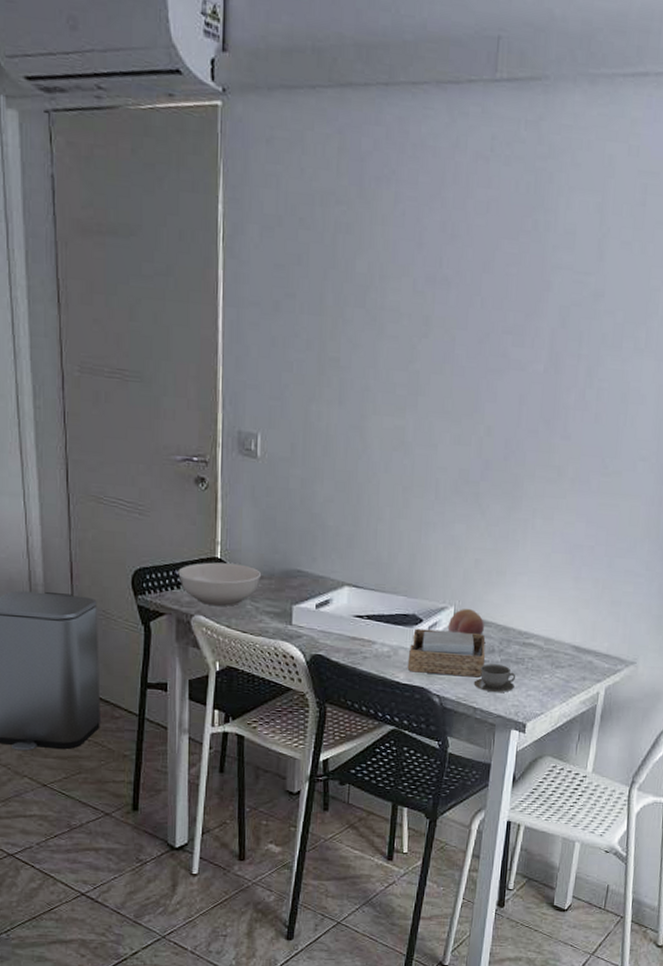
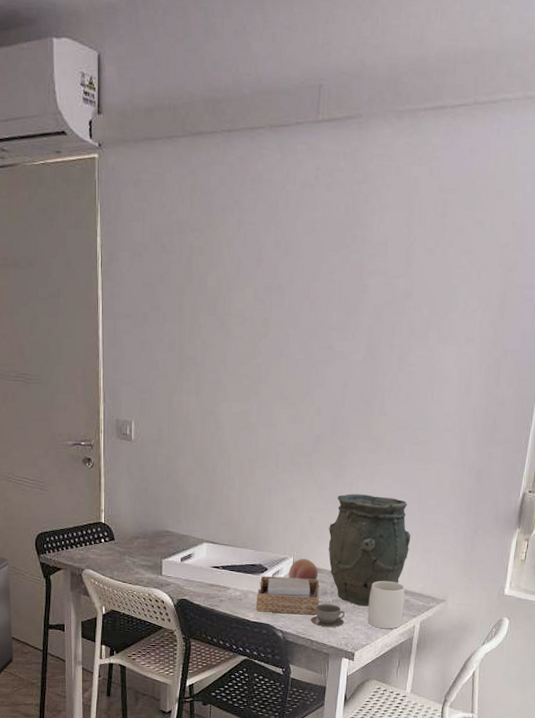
bowl: present [178,562,262,607] -> none [71,526,137,562]
vase: none [497,532,597,667] -> present [328,494,411,606]
mug: none [542,637,589,696] -> present [367,580,405,629]

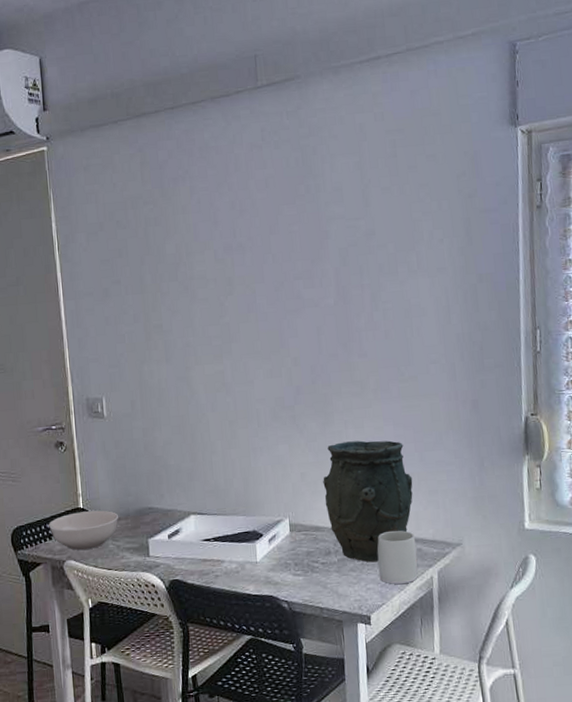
bowl: none [71,526,137,562] -> present [49,510,119,551]
napkin holder: present [256,576,320,615] -> none [254,539,323,583]
fruit: present [288,559,318,580] -> none [285,518,318,542]
teacup: present [310,604,345,628] -> none [316,564,354,592]

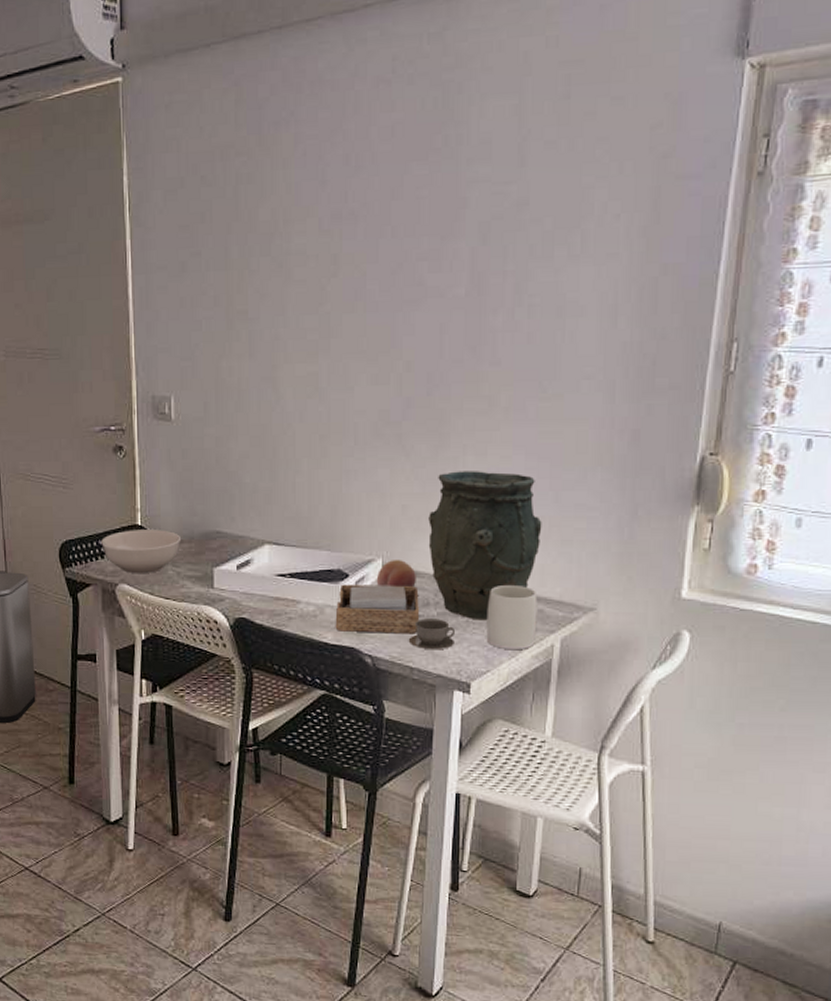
napkin holder: none [254,539,323,583] -> present [335,584,419,634]
fruit: none [285,518,318,542] -> present [376,560,416,588]
teacup: none [316,564,354,592] -> present [408,618,454,650]

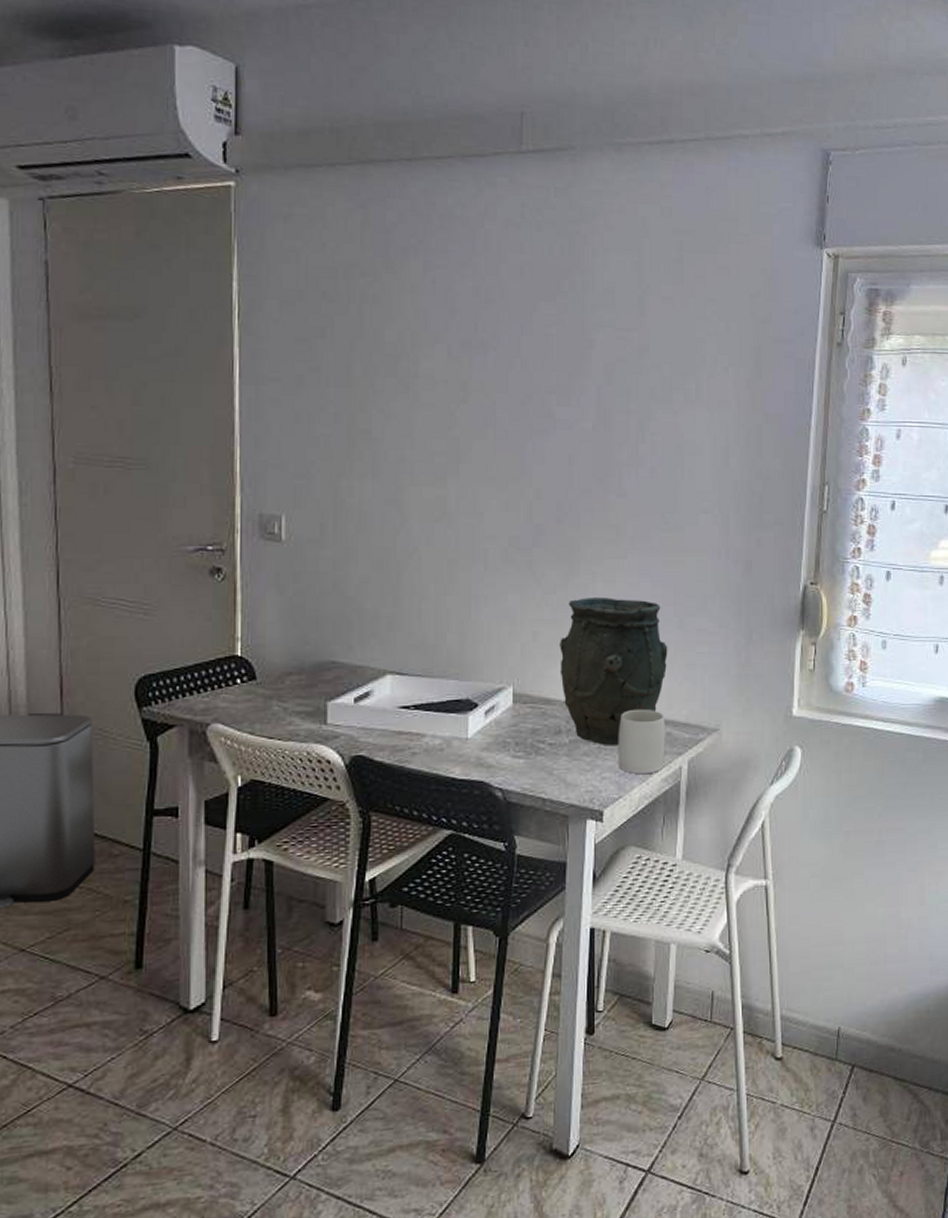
bowl: present [101,530,182,574] -> none [191,661,290,712]
napkin holder: present [335,584,419,634] -> none [463,713,551,765]
fruit: present [376,560,416,588] -> none [507,687,548,716]
teacup: present [408,618,454,650] -> none [540,746,587,780]

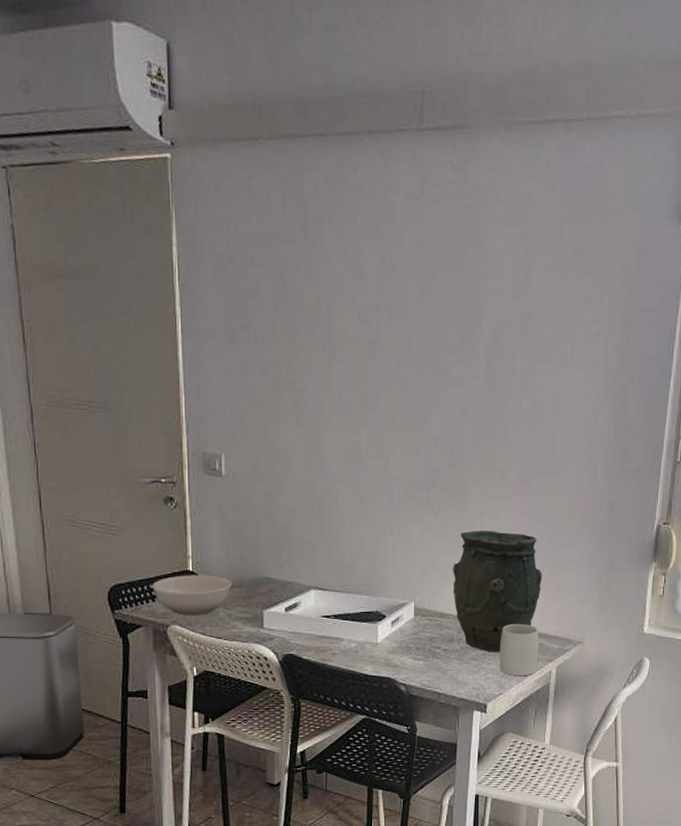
bowl: none [191,661,290,712] -> present [152,575,233,616]

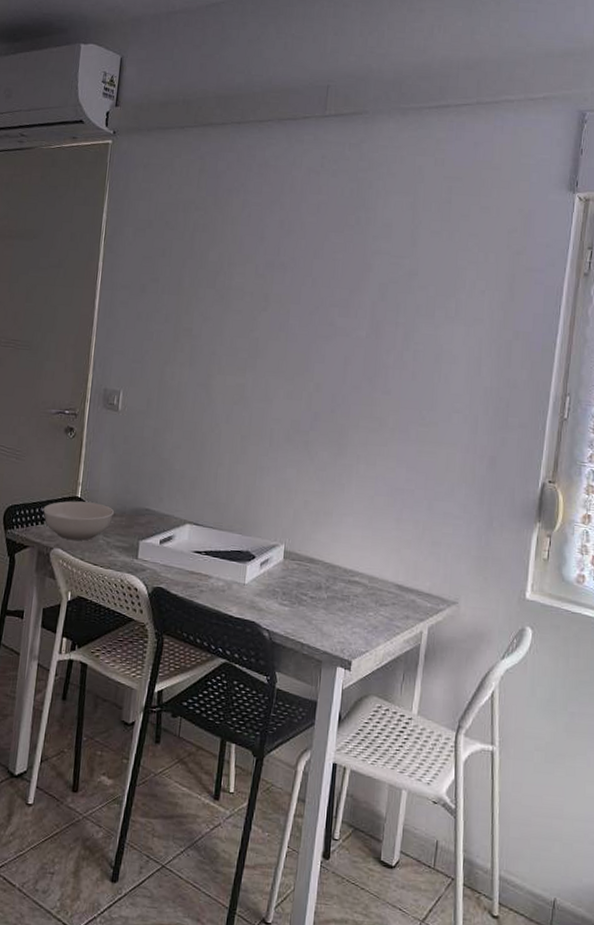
vase: present [453,530,542,652] -> none [324,476,417,605]
mug: present [499,623,539,677] -> none [367,576,411,635]

